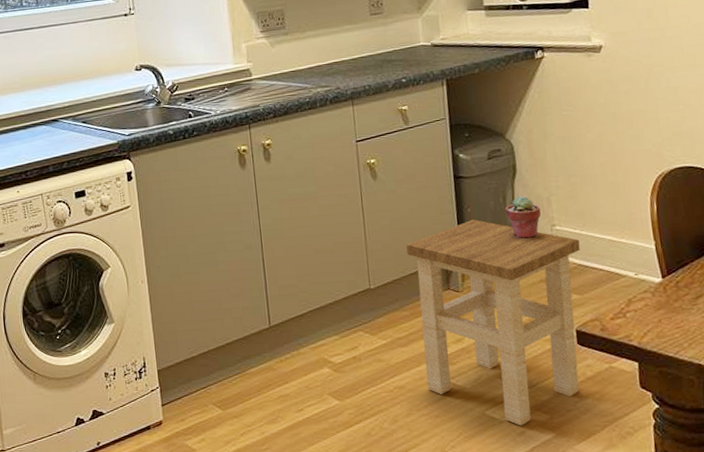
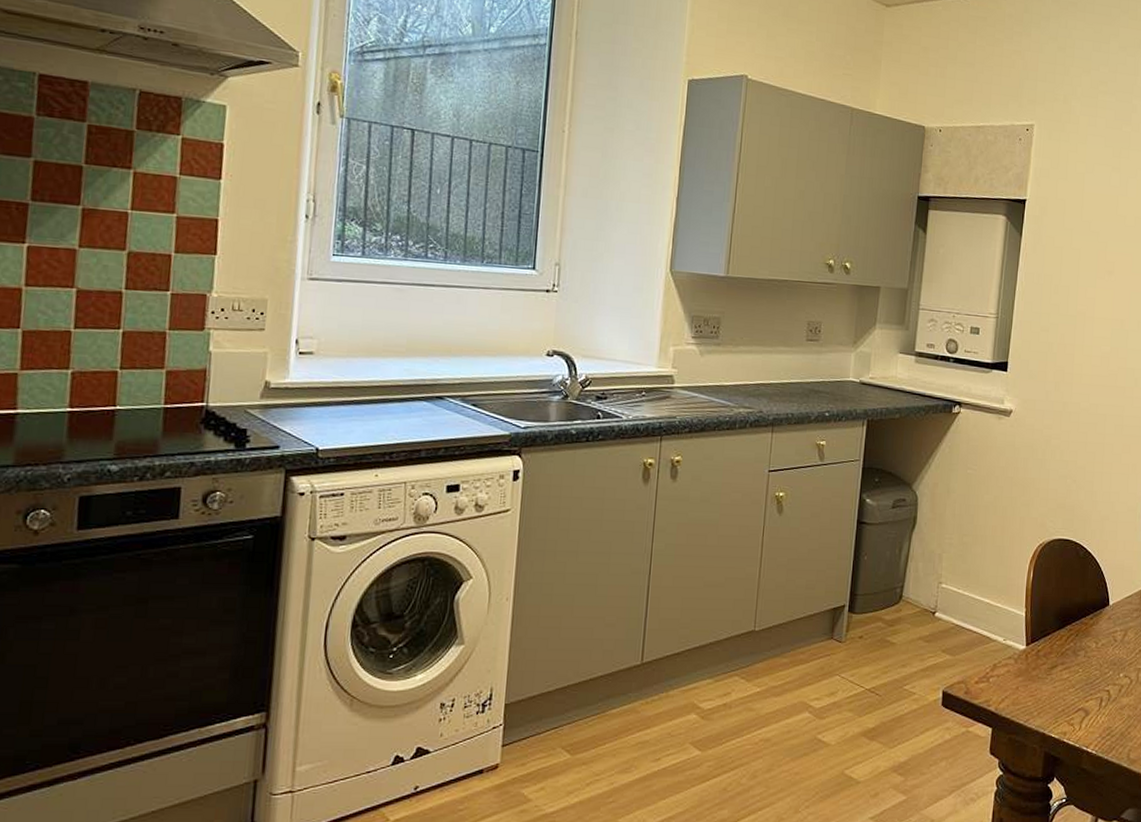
stool: present [406,219,580,426] -> none [793,567,960,787]
potted succulent: present [504,196,541,239] -> none [898,550,932,593]

